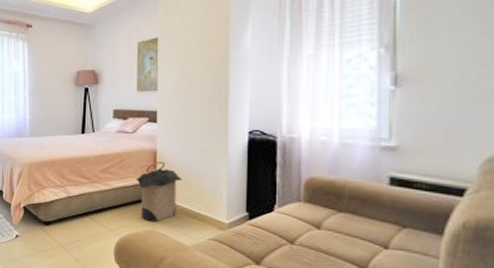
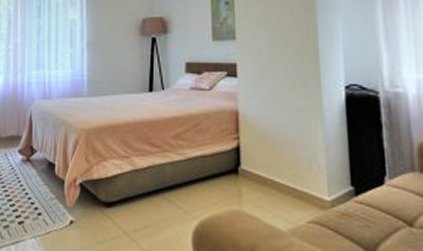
laundry hamper: present [135,161,182,222] -> none [215,123,271,201]

